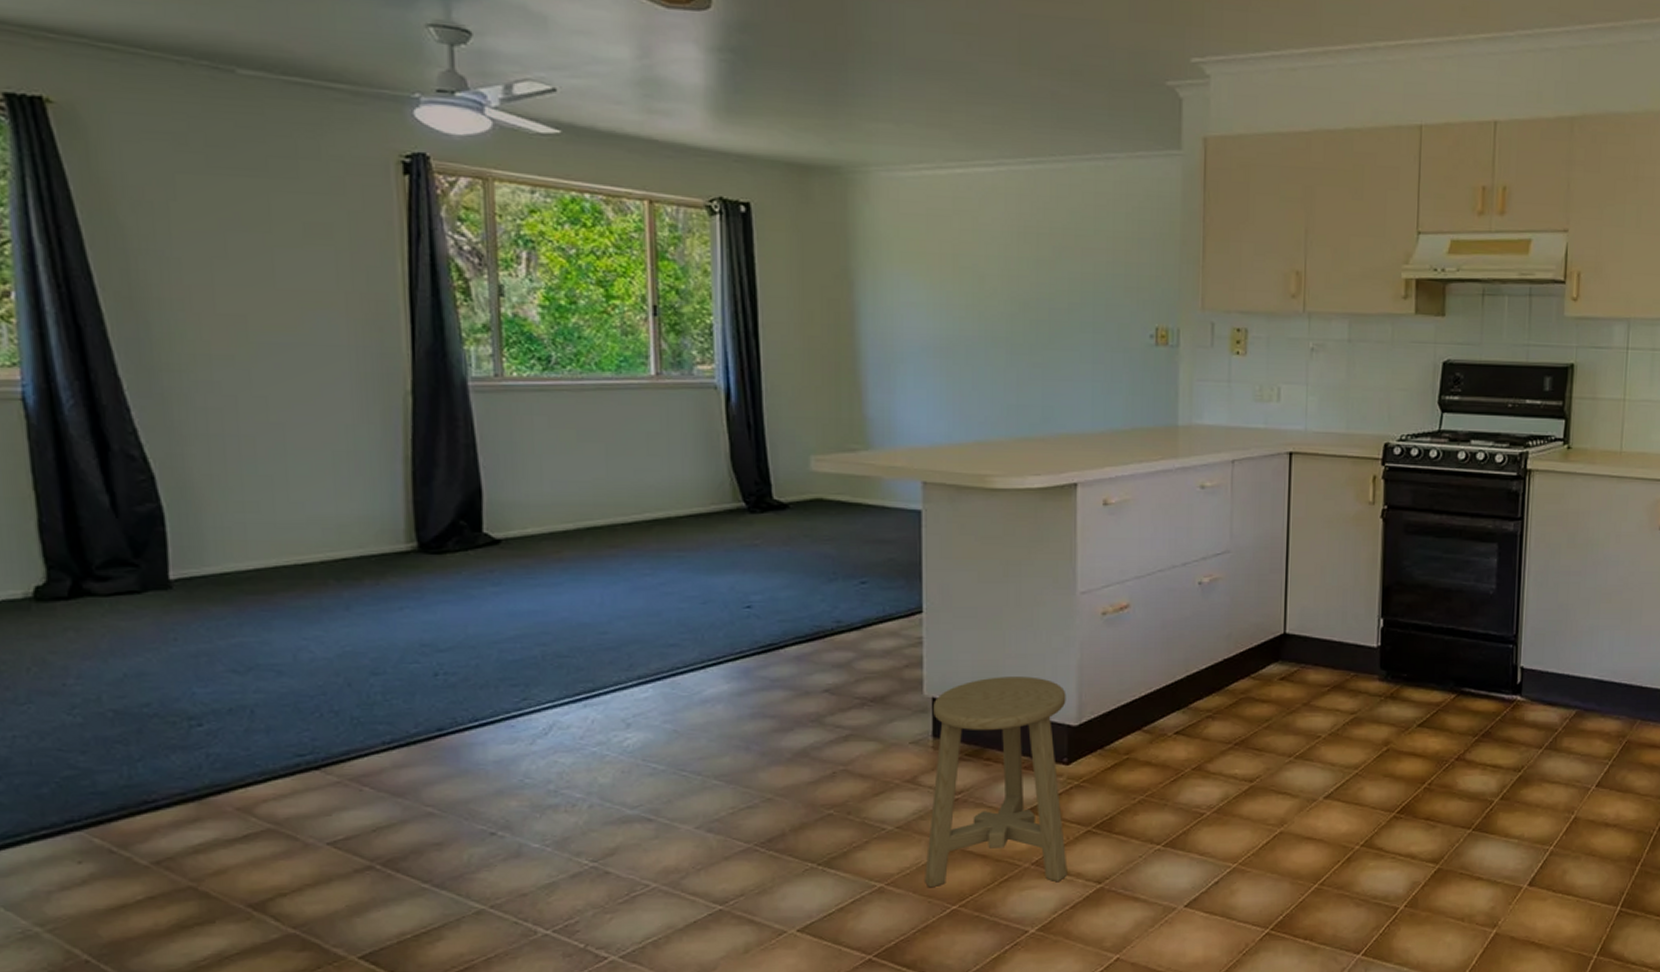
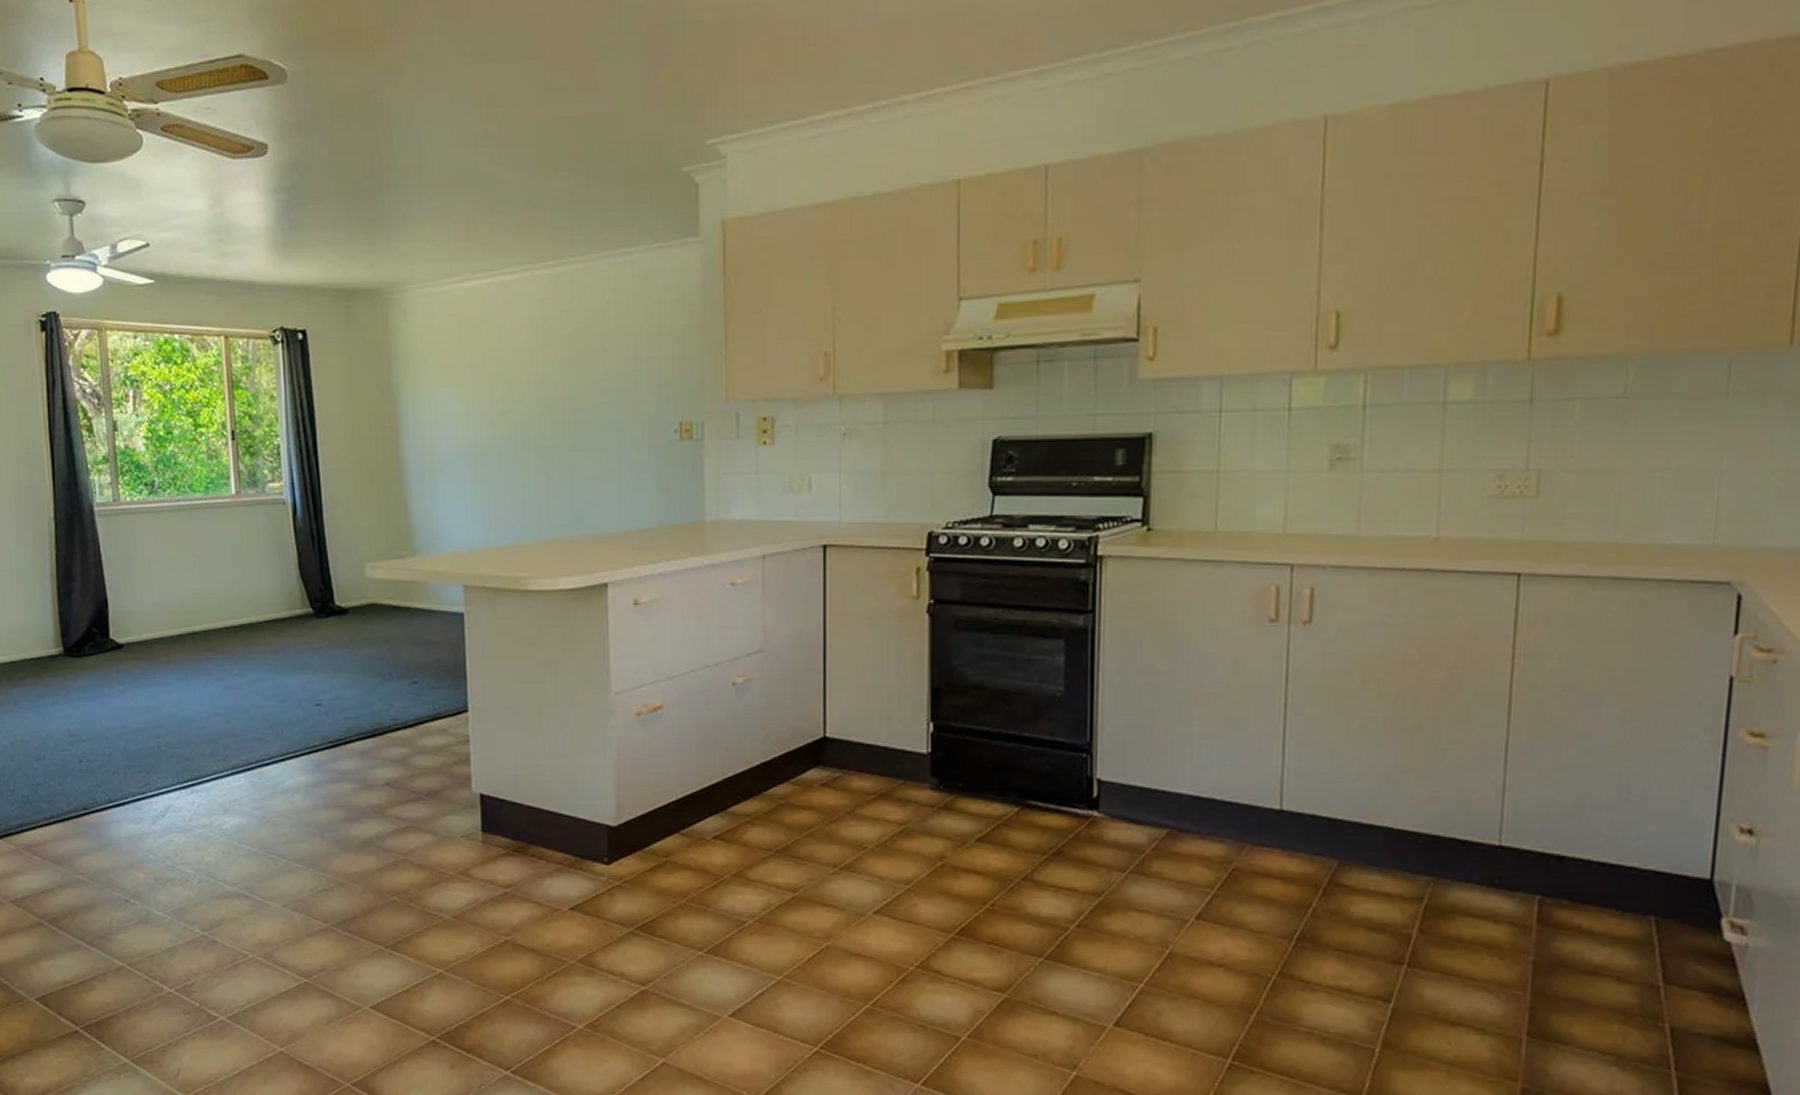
stool: present [925,676,1068,888] -> none [479,775,612,981]

